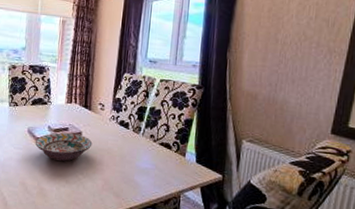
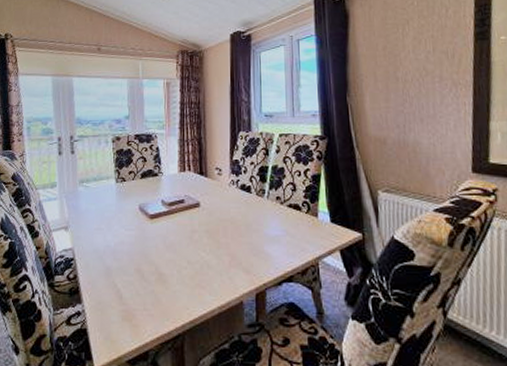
decorative bowl: present [35,132,93,162] -> none [148,205,213,238]

